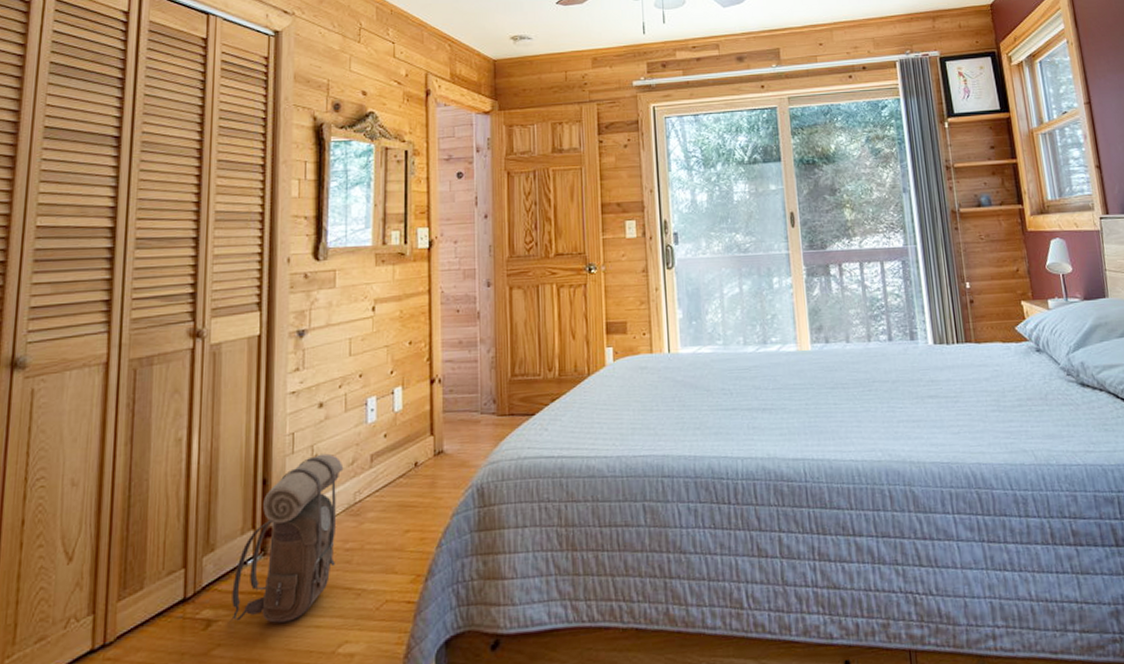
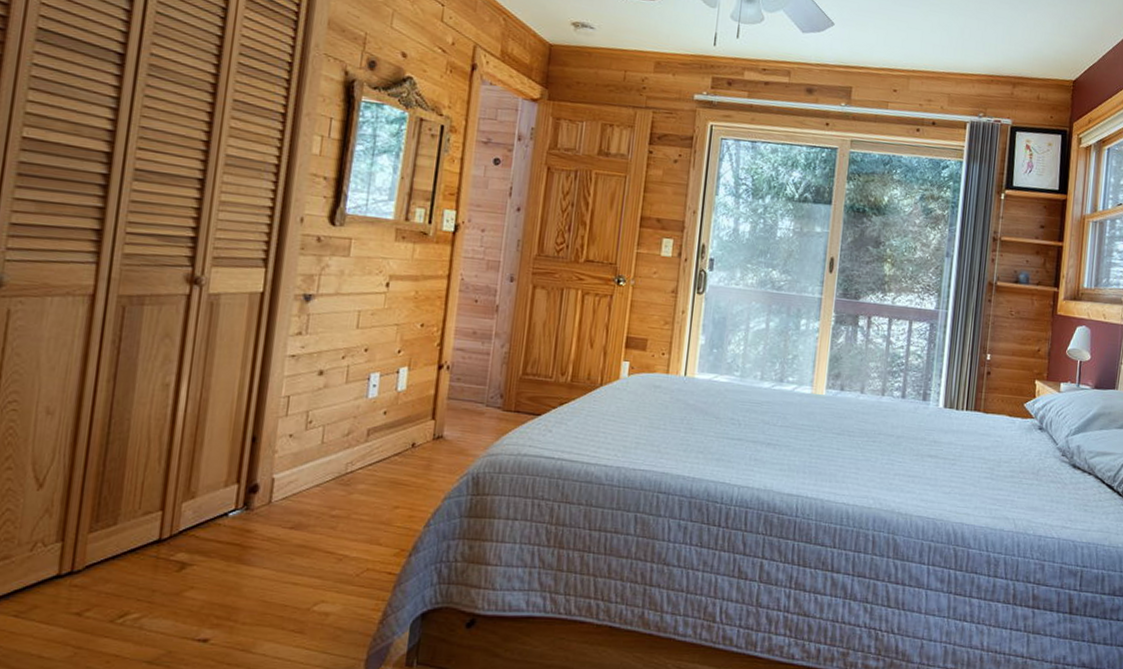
backpack: present [228,453,344,624] -> none [203,420,339,575]

